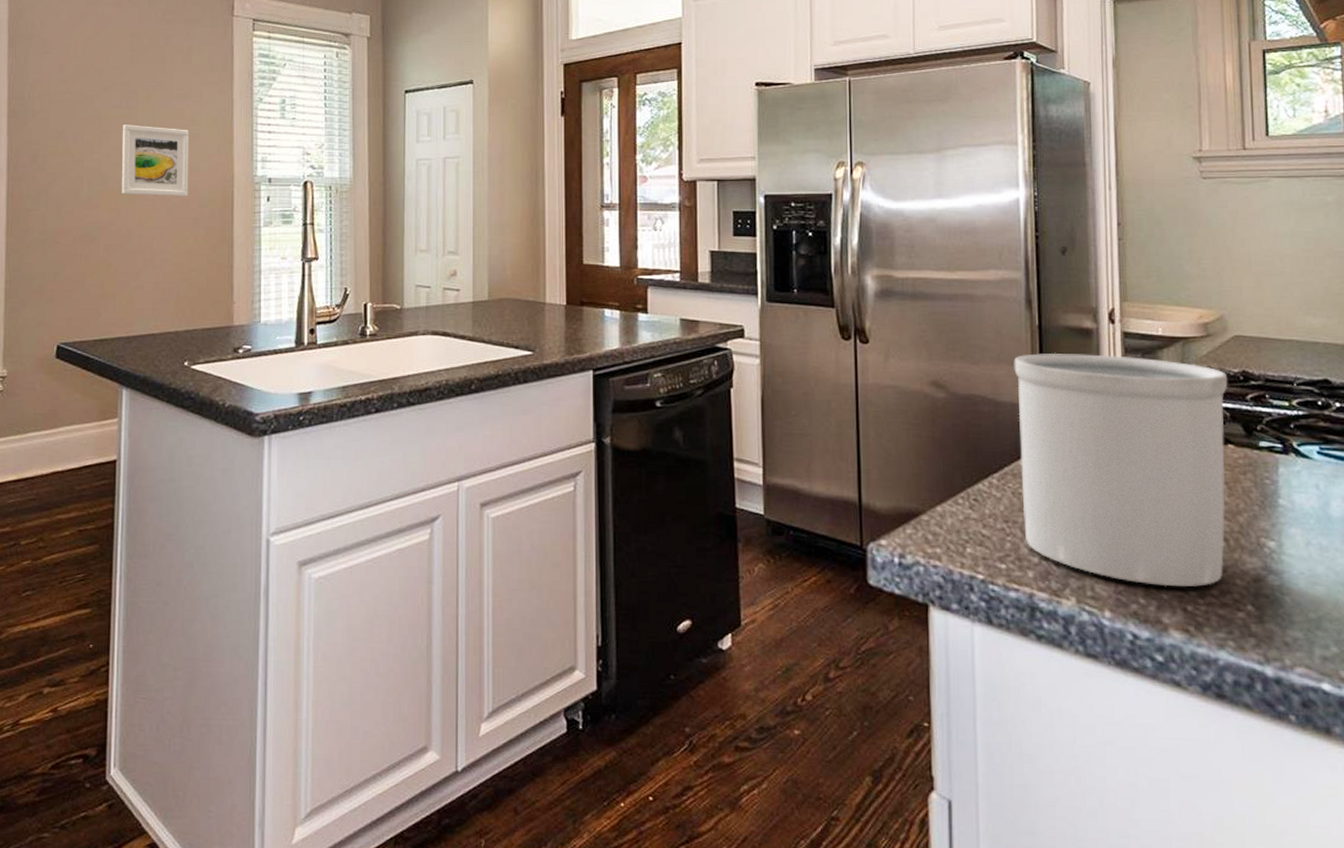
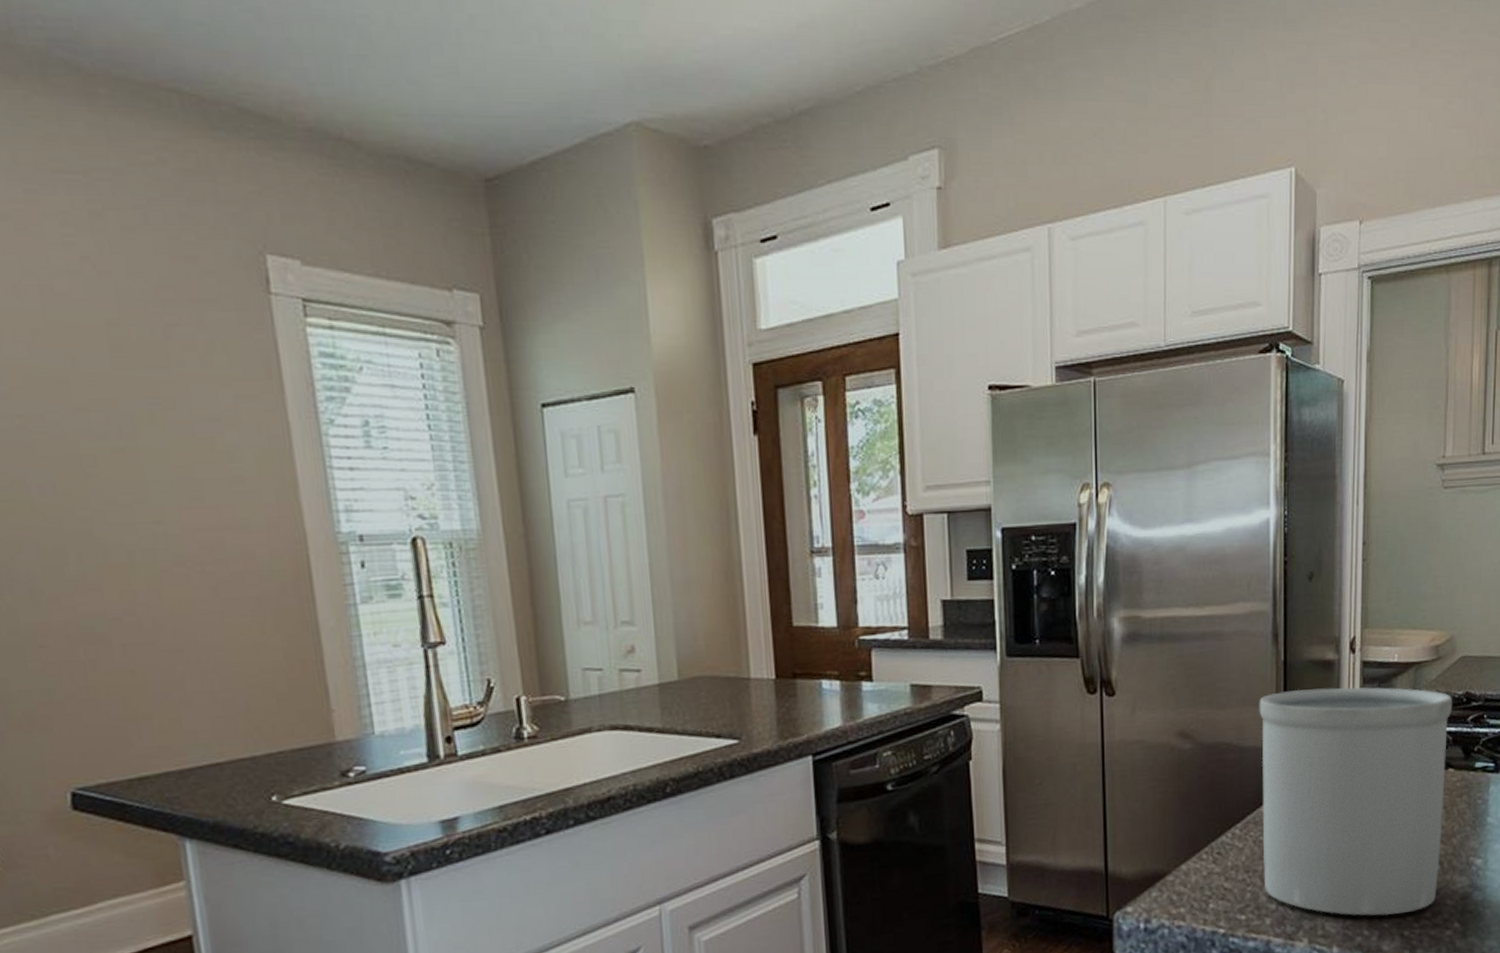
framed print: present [122,125,189,197] -> none [118,464,241,569]

